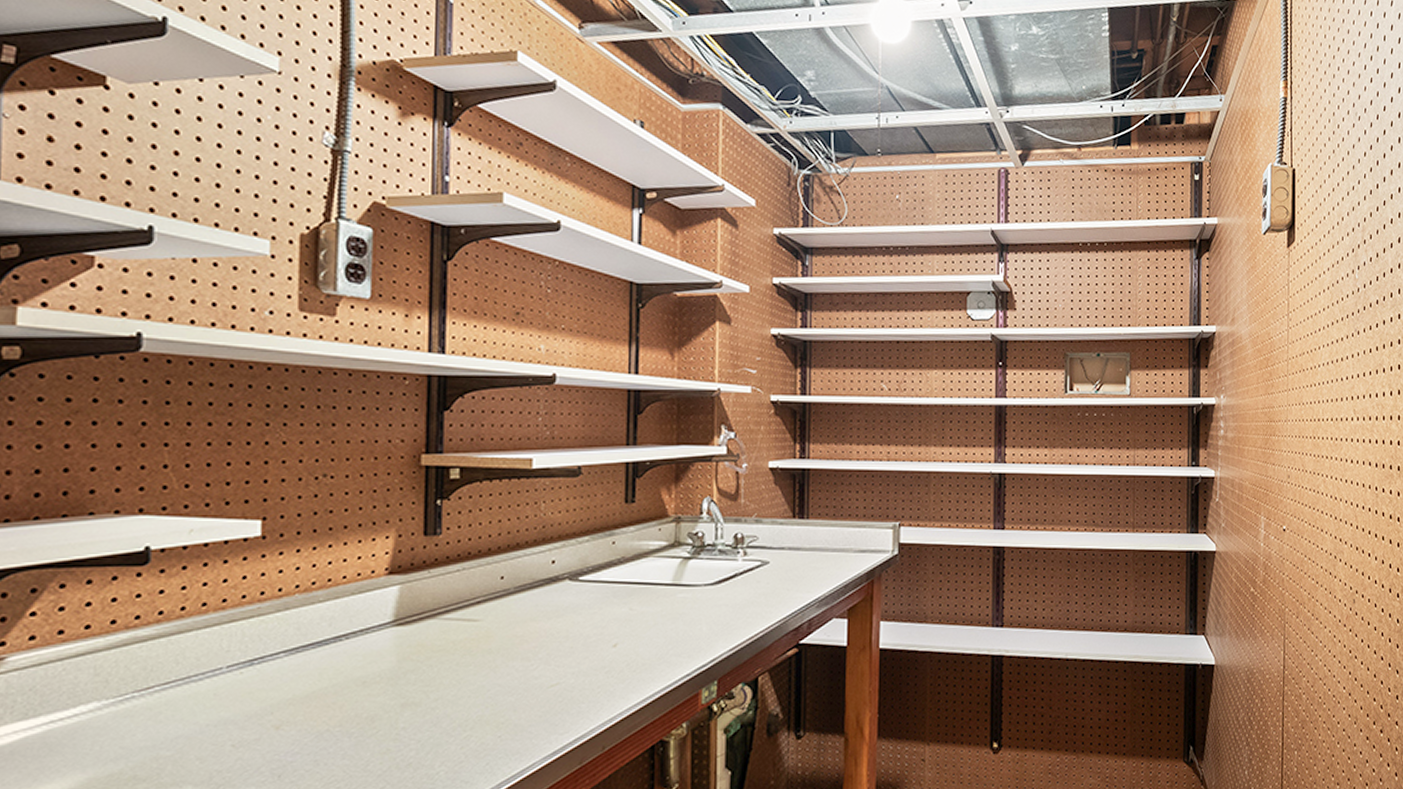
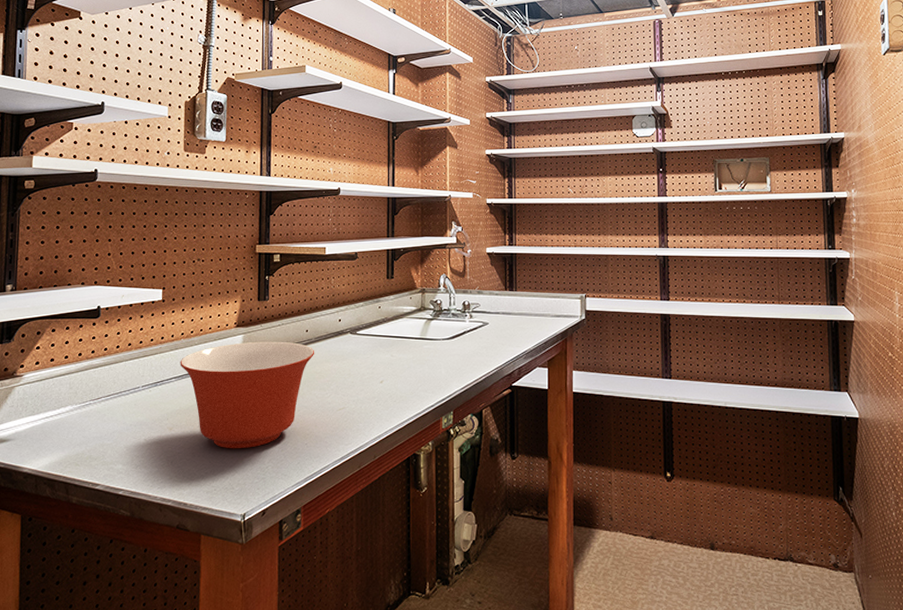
mixing bowl: none [292,593,515,751] -> present [180,341,315,449]

